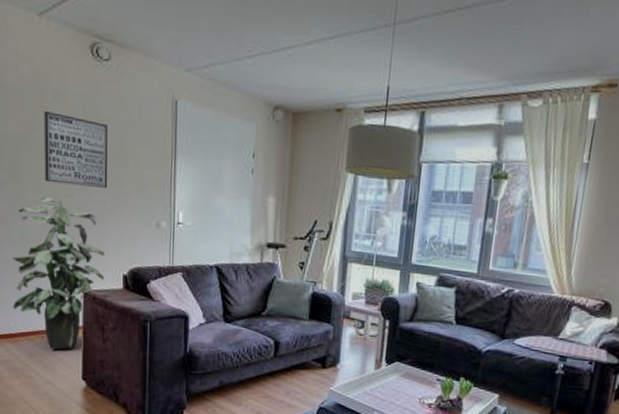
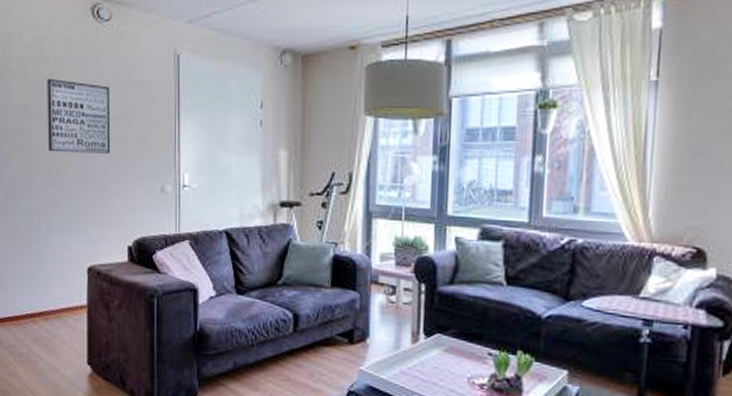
indoor plant: present [12,197,105,350] -> none [17,167,109,332]

